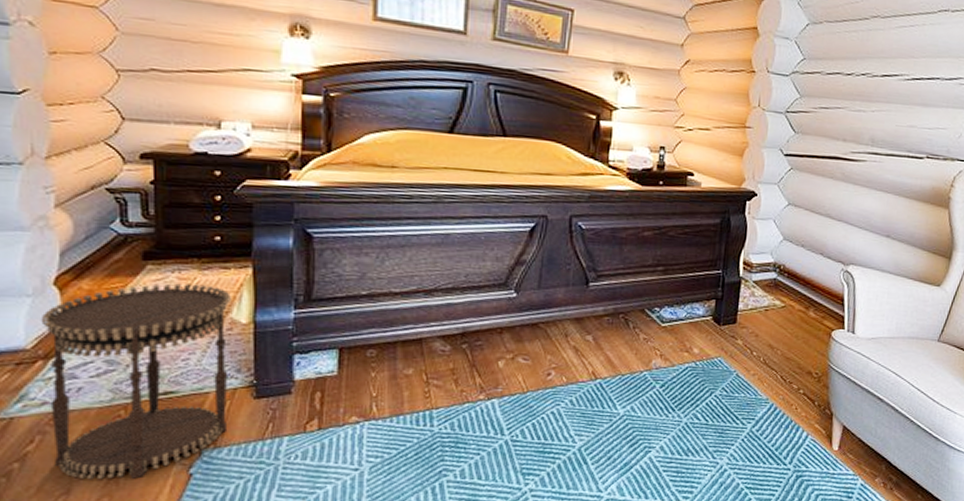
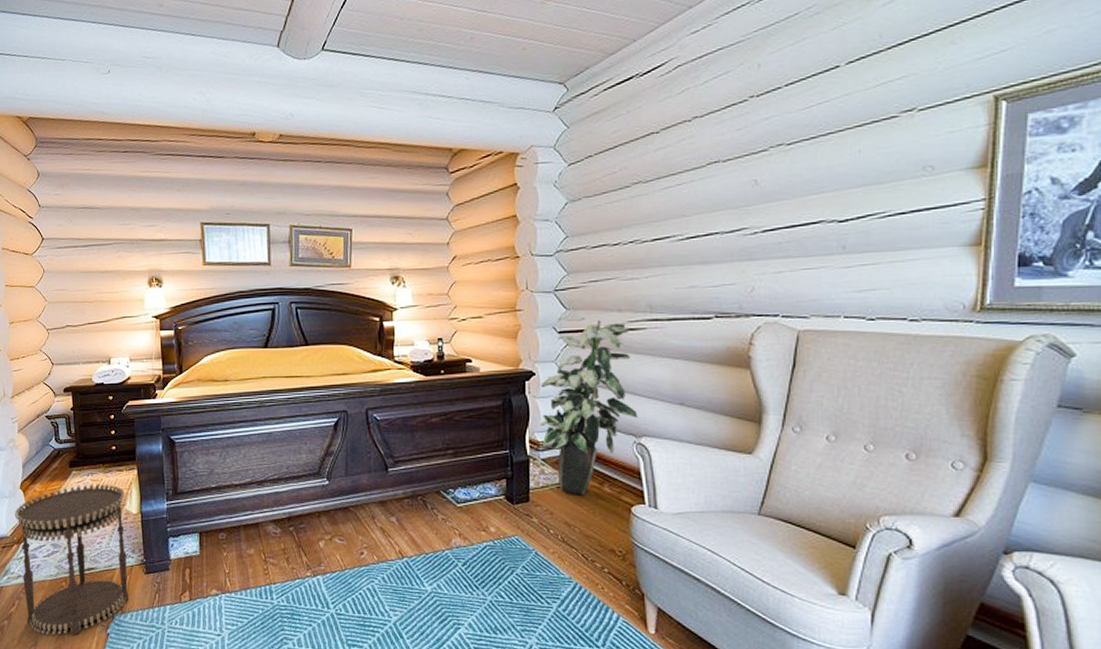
indoor plant: none [755,138,852,319] -> present [540,315,638,495]

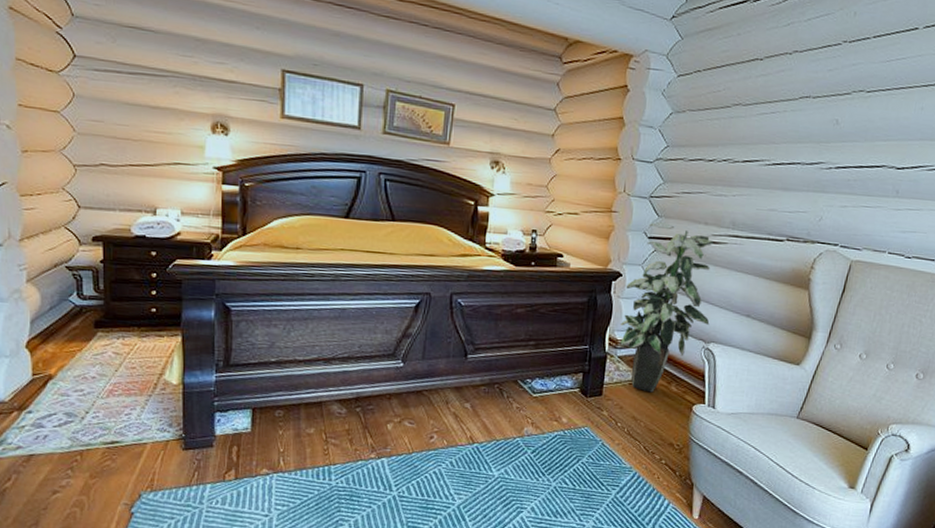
side table: present [14,484,129,636] -> none [16,348,164,515]

